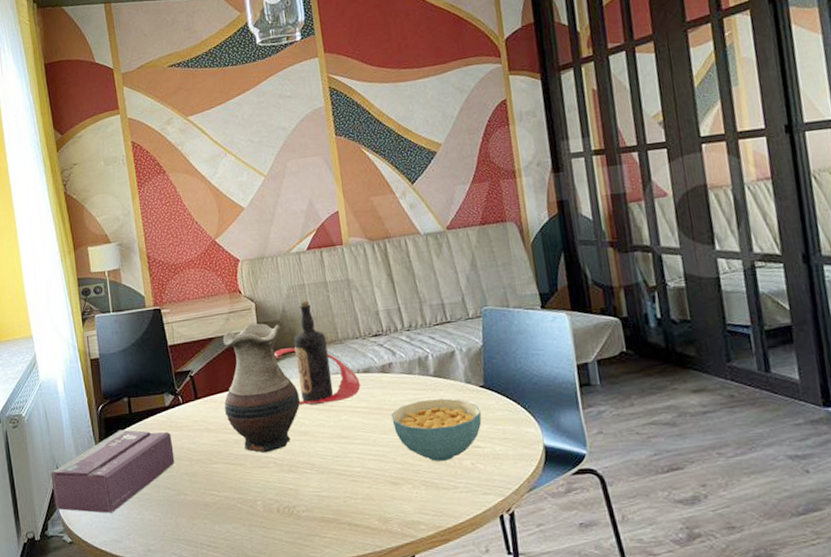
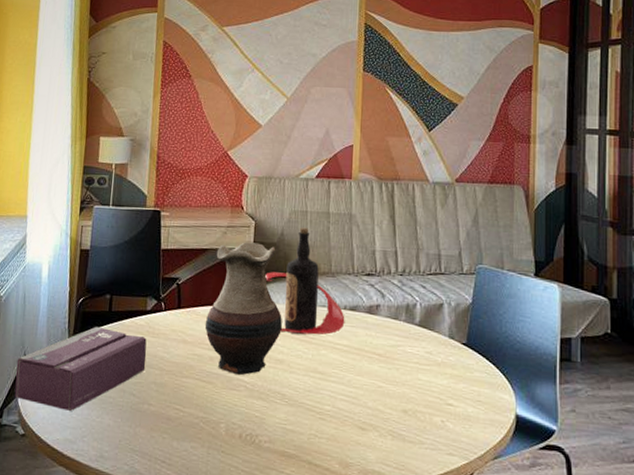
cereal bowl: present [391,398,482,462] -> none [370,348,460,414]

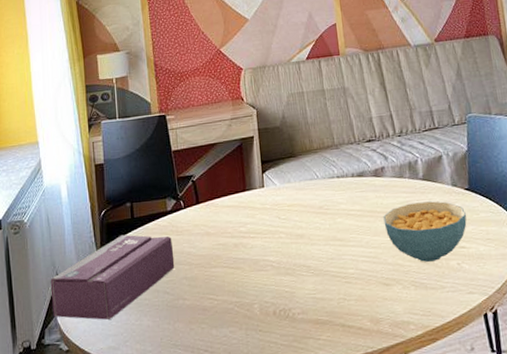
vase: present [204,242,282,376] -> none [224,129,297,257]
bottle: present [265,227,345,335] -> none [274,107,355,209]
cereal bowl: none [370,348,460,414] -> present [383,201,467,262]

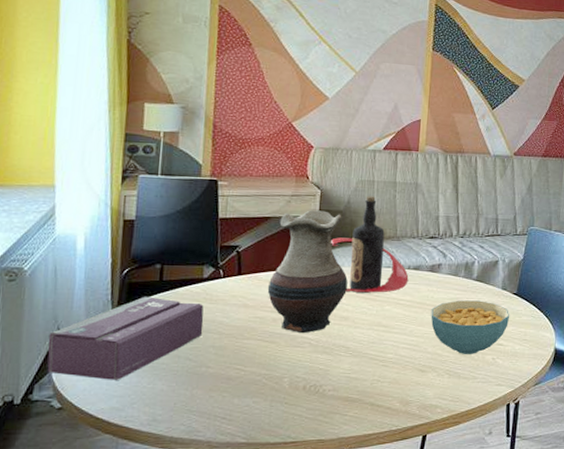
vase: none [224,129,297,257] -> present [267,210,348,334]
bottle: none [274,107,355,209] -> present [331,196,409,293]

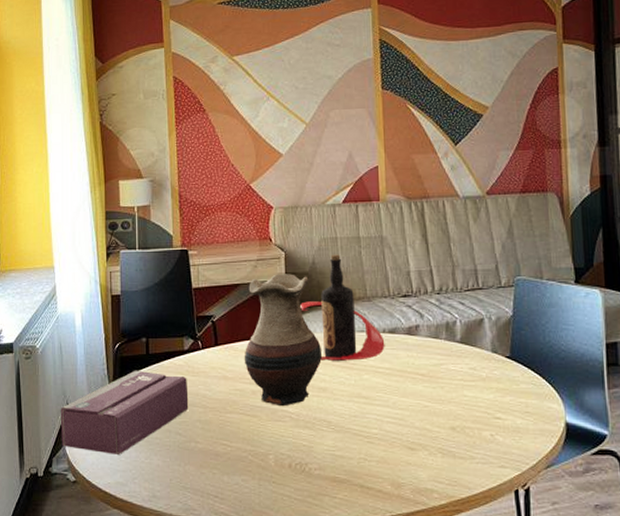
cereal bowl: present [431,300,510,354] -> none [414,366,506,430]

